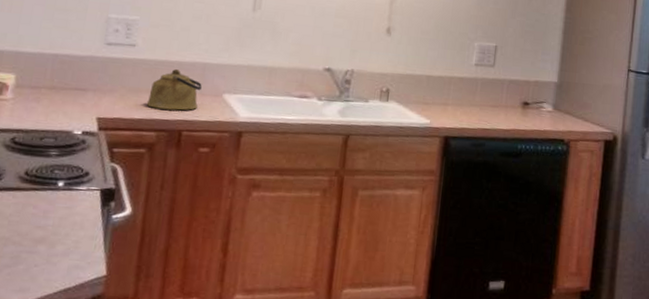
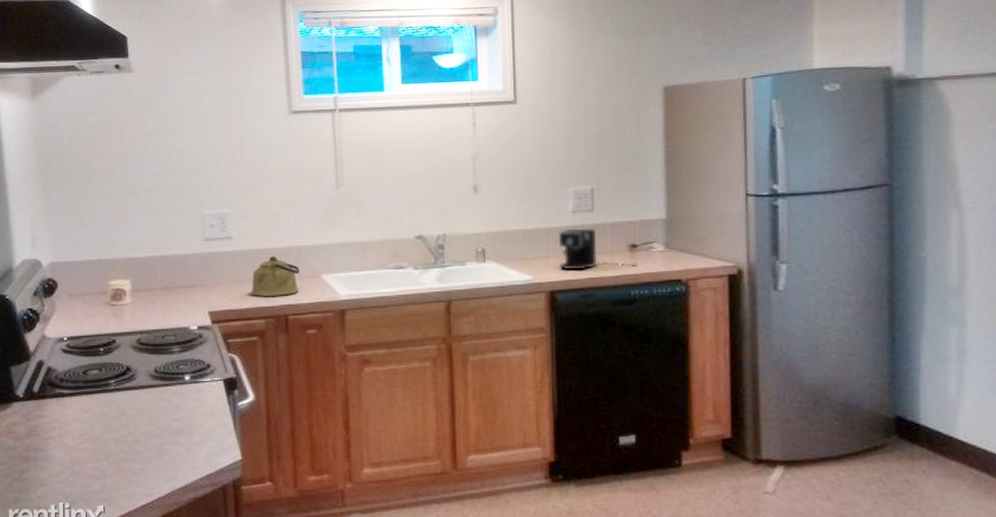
coffee maker: none [456,79,528,123] -> present [559,228,638,271]

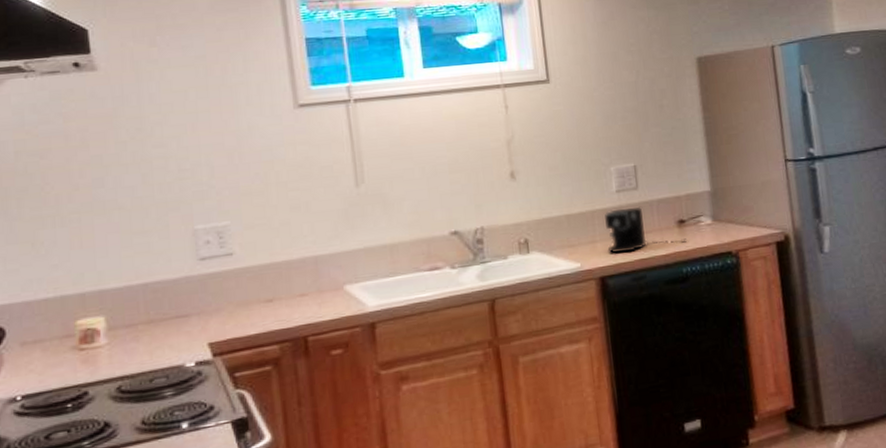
kettle: present [251,256,301,297] -> none [260,270,319,319]

